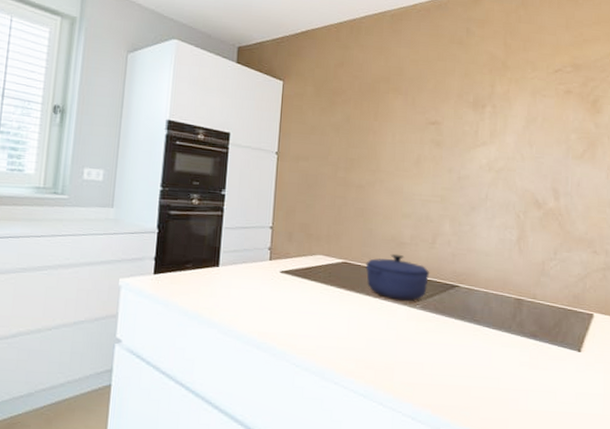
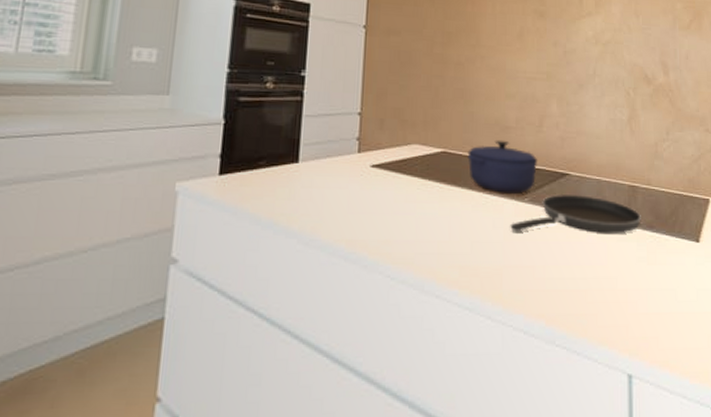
frying pan: none [402,303,525,340] -> present [510,195,641,233]

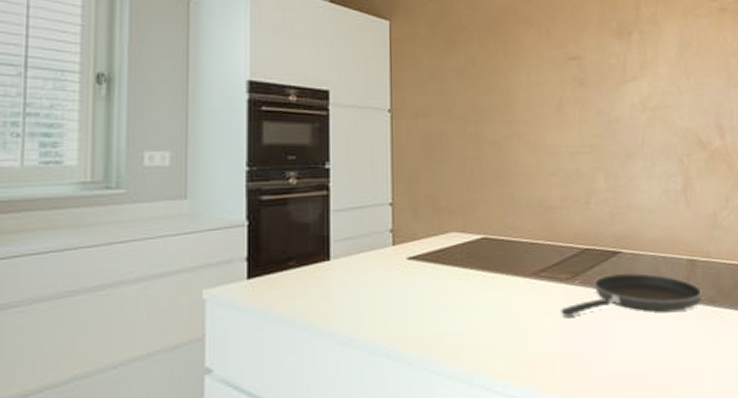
cooking pot: present [467,139,538,194] -> none [510,220,587,277]

